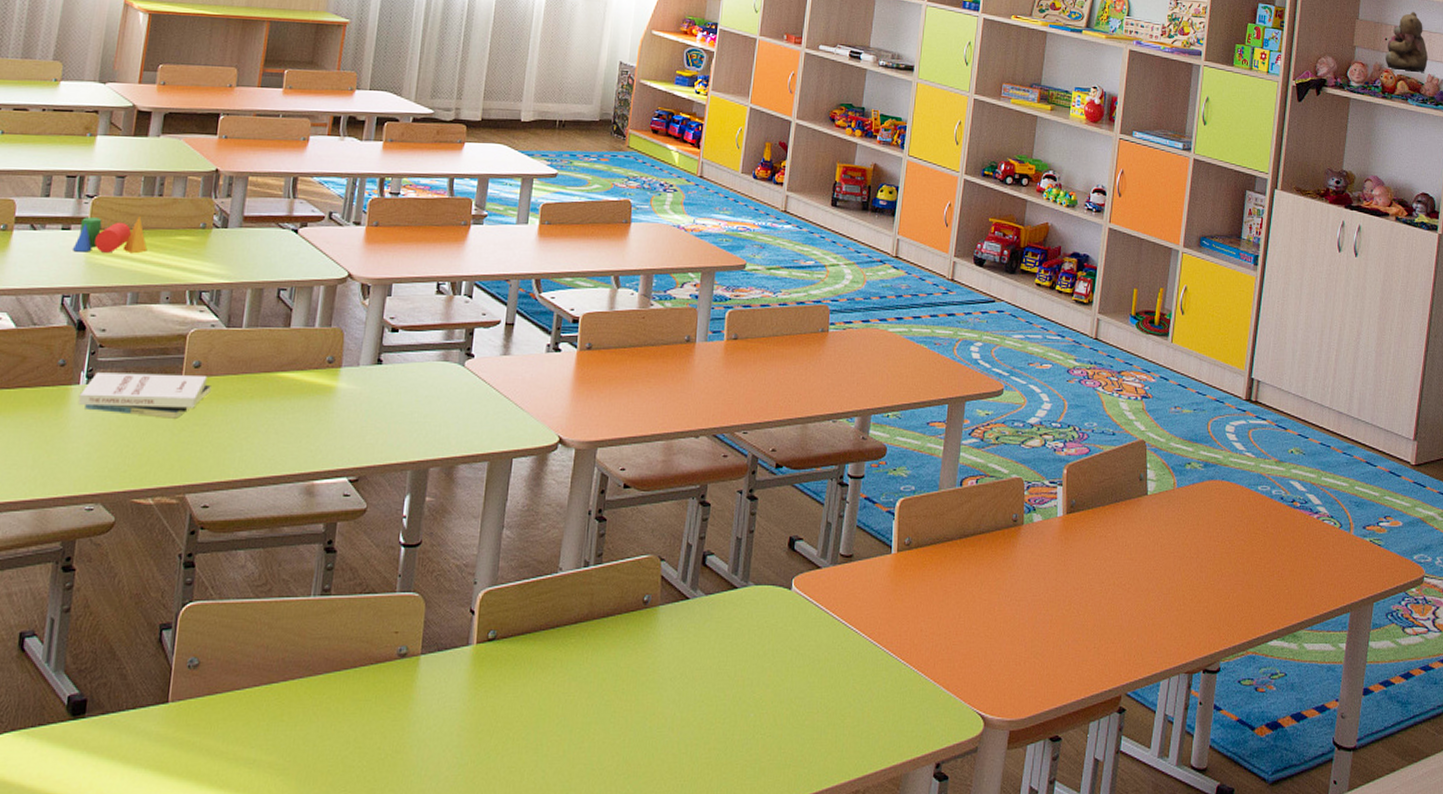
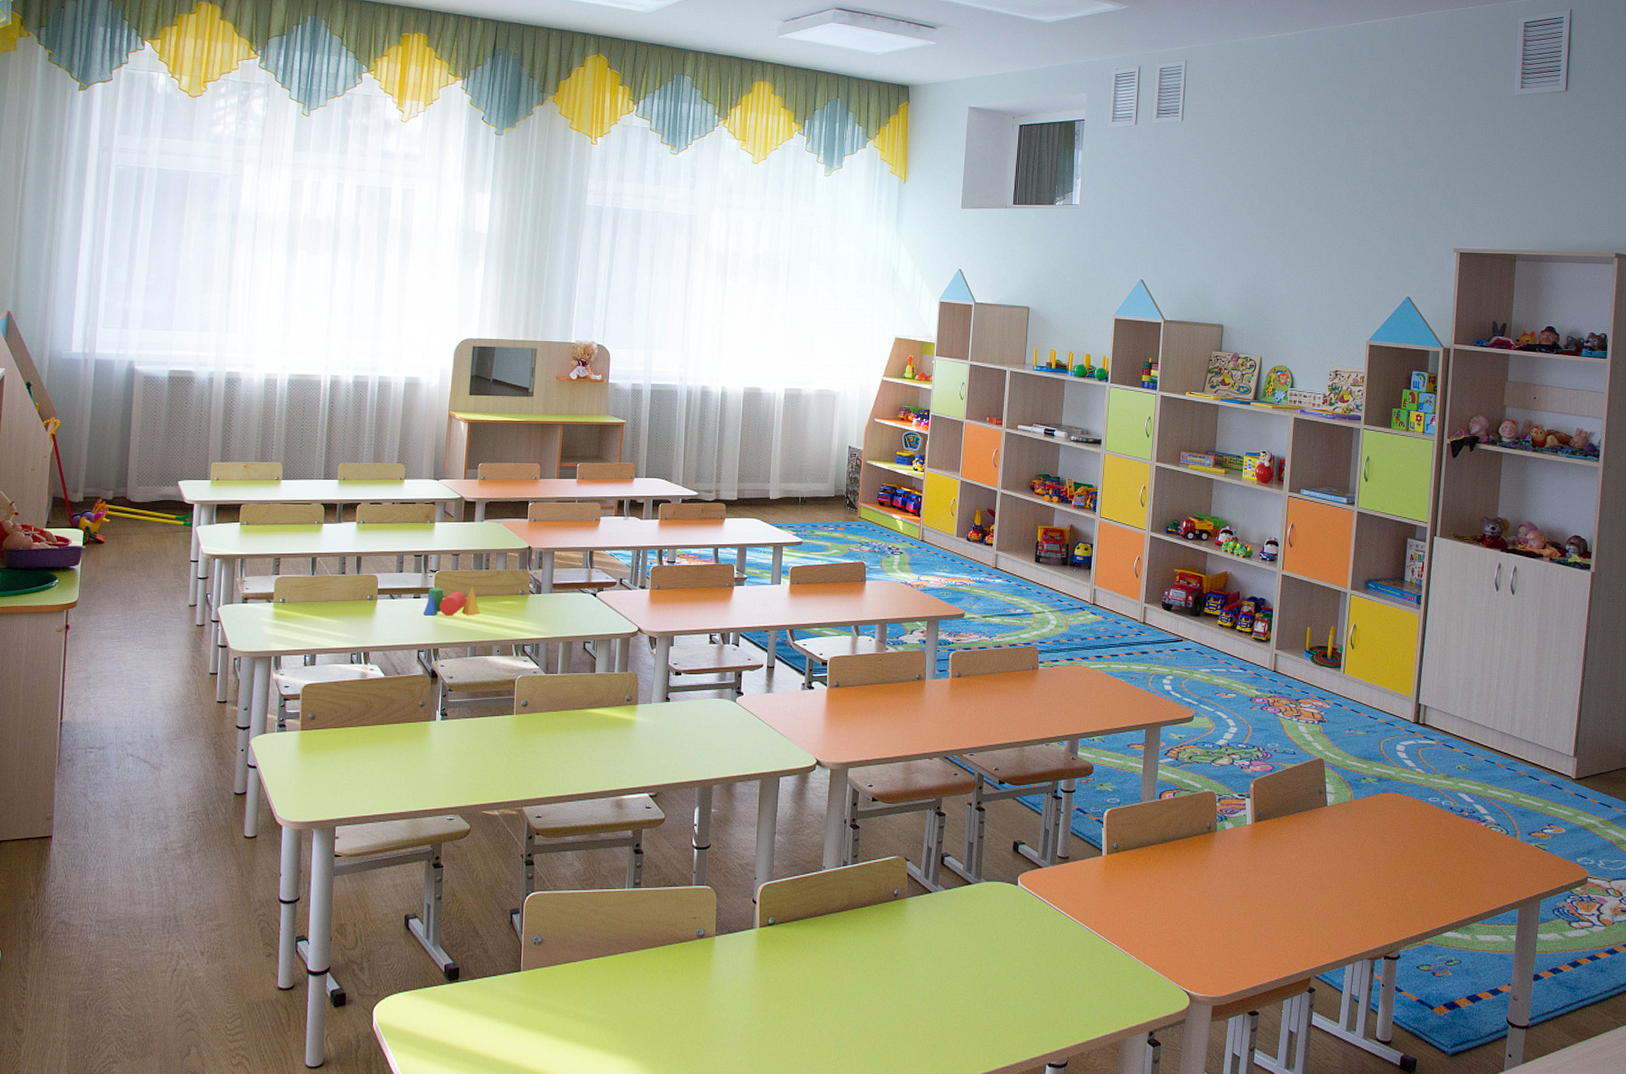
books: present [77,372,211,419] -> none [435,711,537,747]
teddy bear: present [1386,11,1428,72] -> none [1535,371,1576,427]

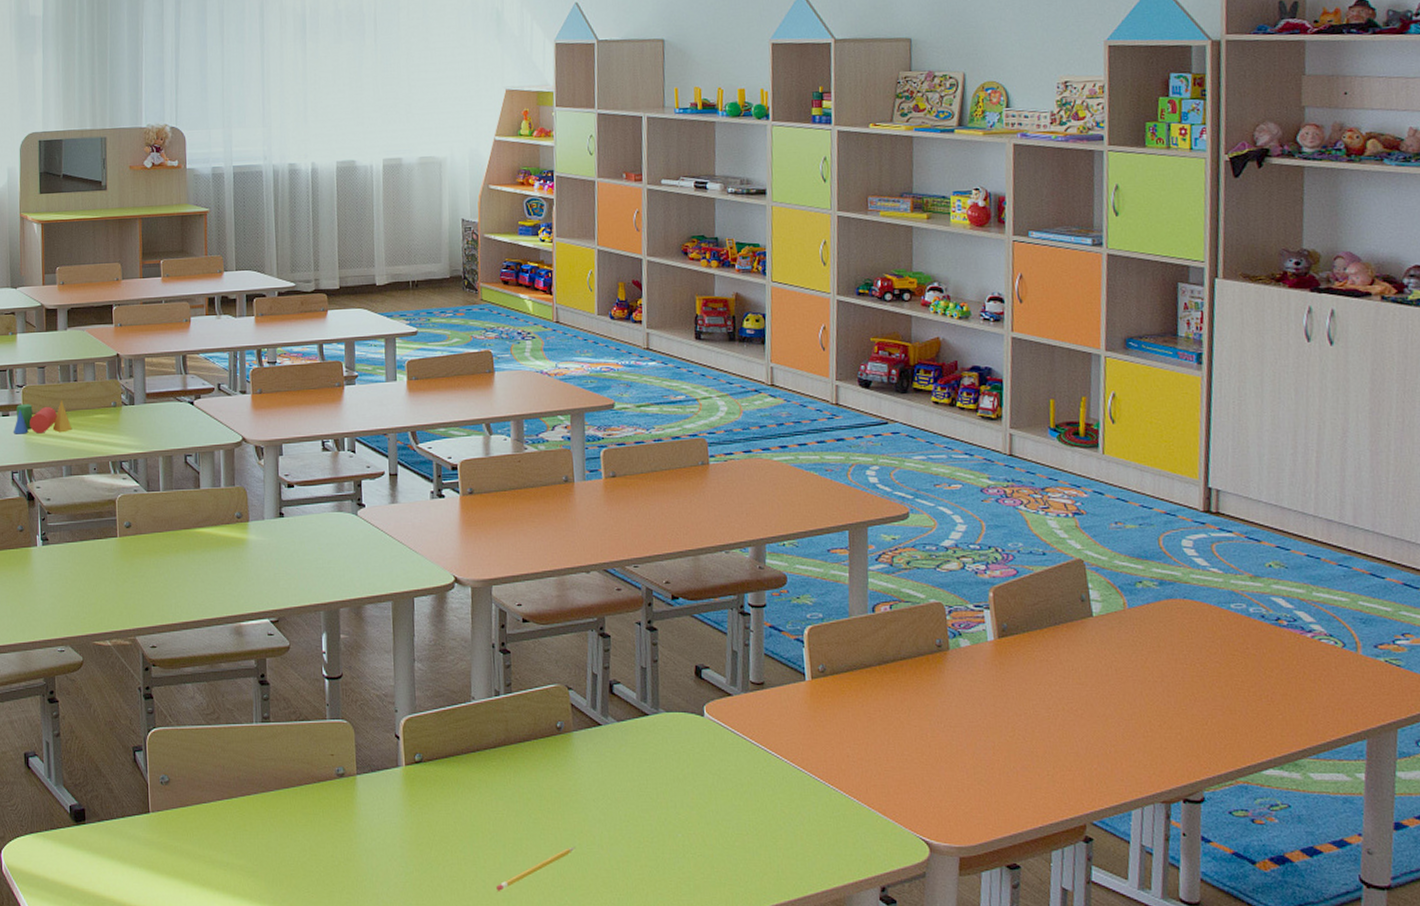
pencil: none [830,999,901,1040] -> present [496,846,575,891]

